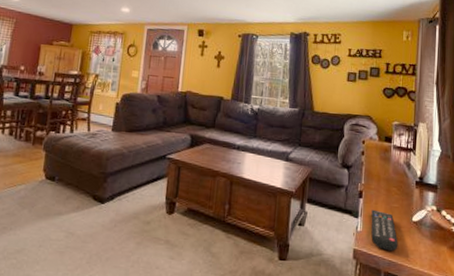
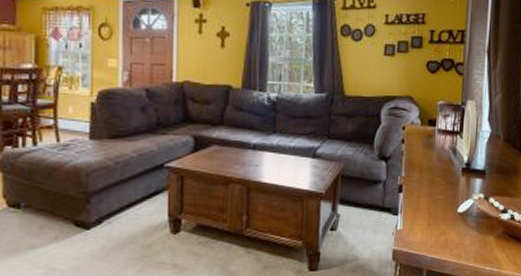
remote control: present [371,209,398,252] -> none [412,204,442,248]

